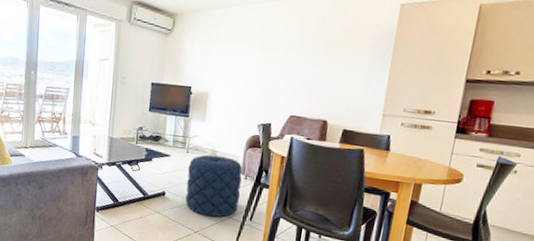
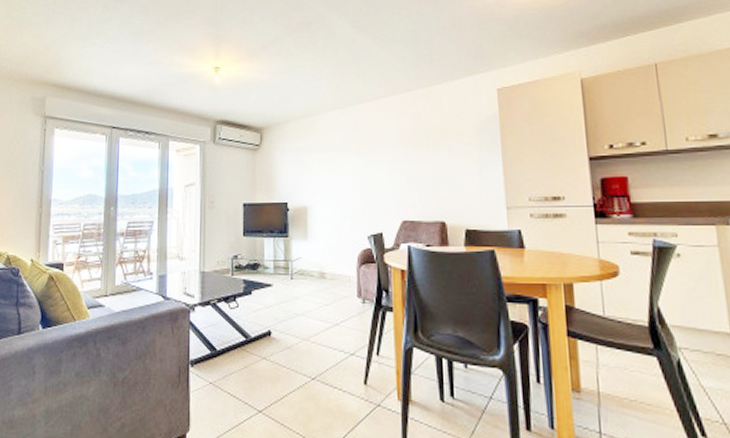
pouf: present [185,154,243,217] -> none [294,278,361,356]

